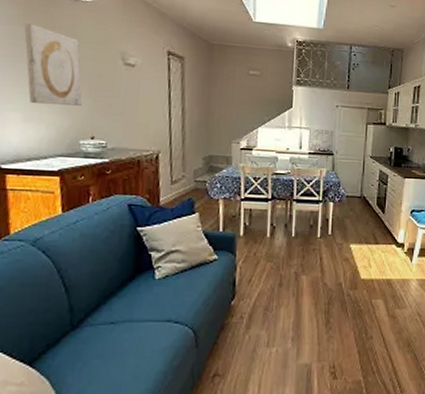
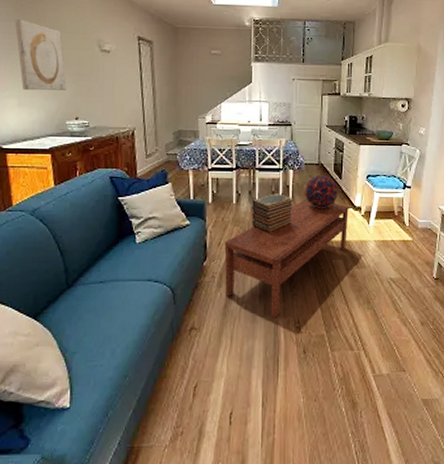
coffee table: none [253,234,391,364] -> present [224,199,349,319]
book stack: none [286,227,332,270] -> present [252,193,293,233]
decorative sphere: none [345,209,381,244] -> present [305,175,339,208]

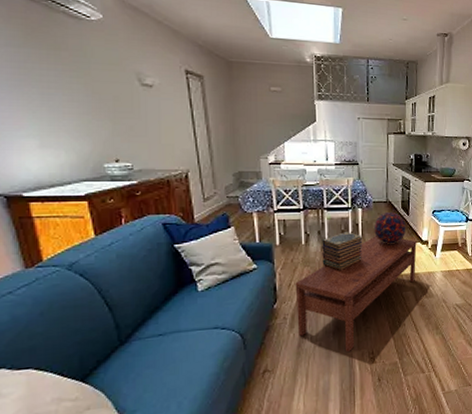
wall art: present [14,19,66,91] -> none [25,45,101,130]

